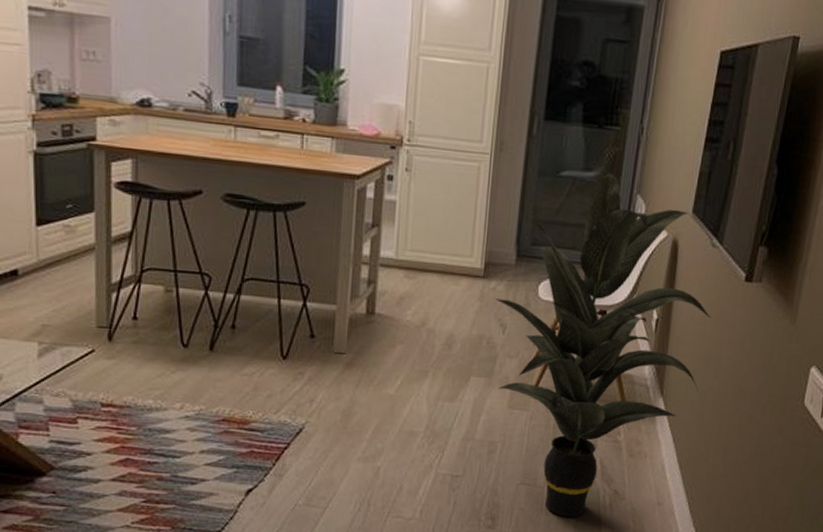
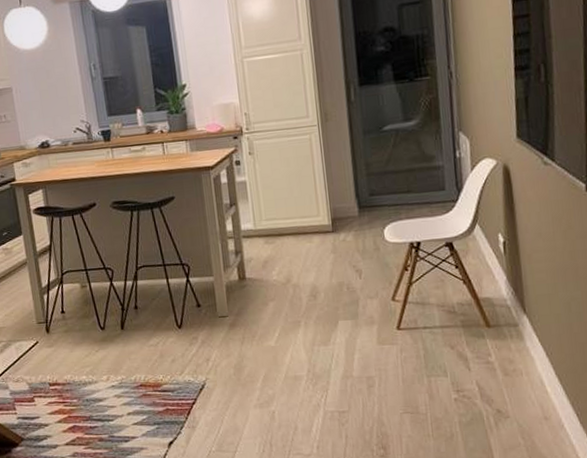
indoor plant: present [495,173,712,517] -> none [347,119,563,440]

